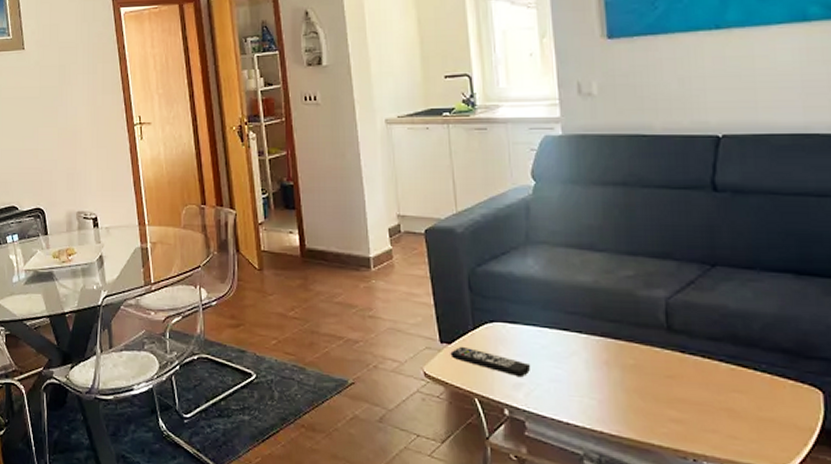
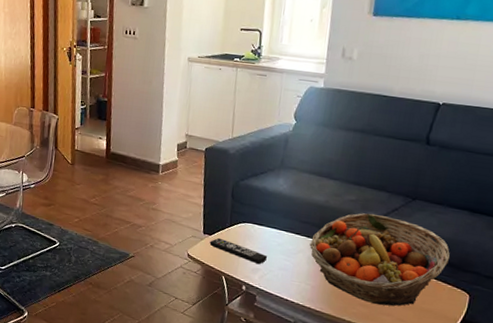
fruit basket: none [584,291,781,419] -> present [309,213,450,306]

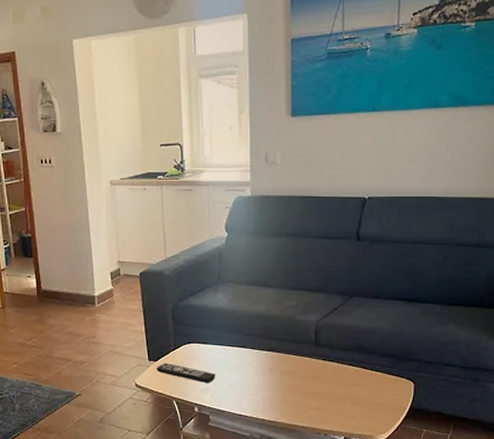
fruit basket: present [309,213,450,306] -> none [256,316,391,405]

